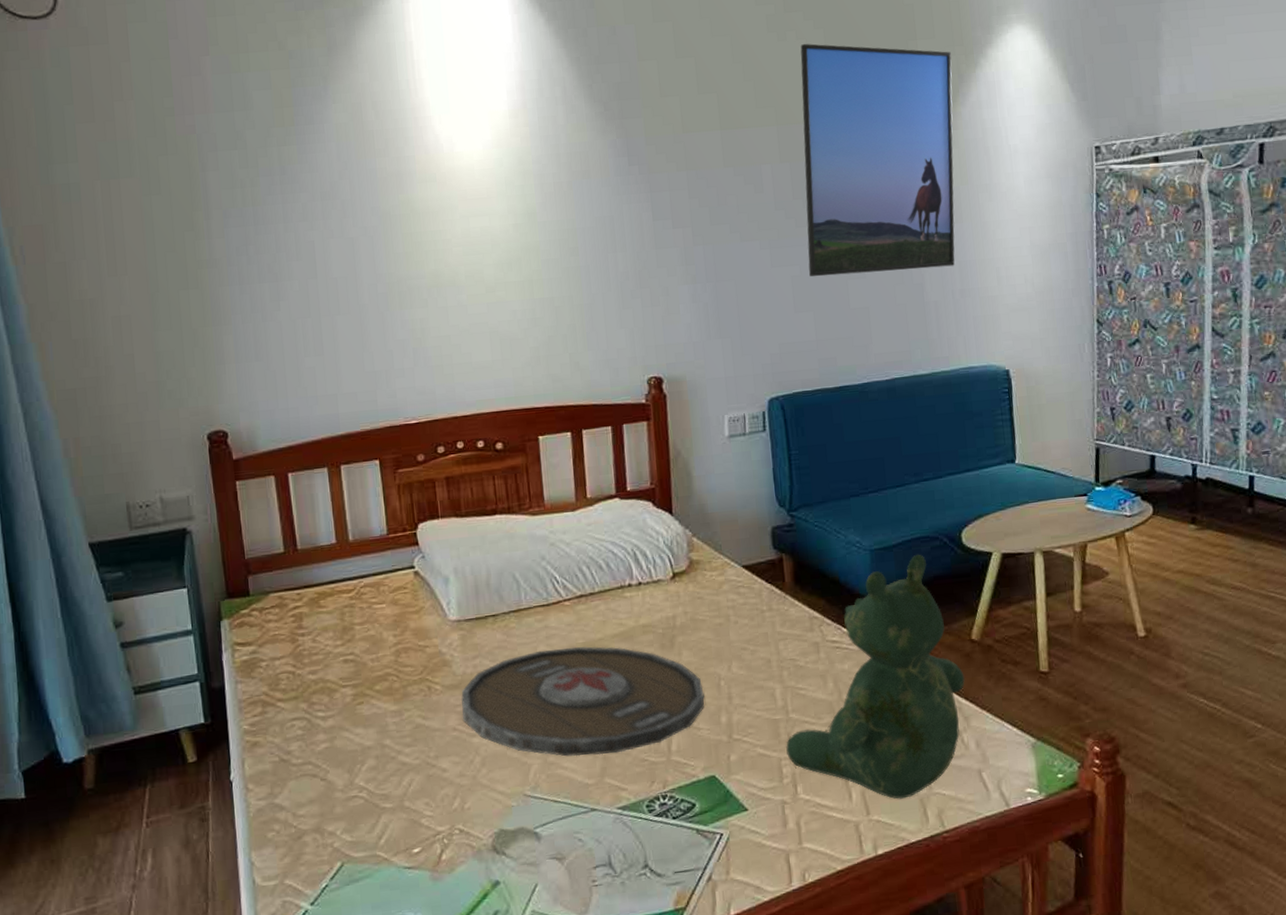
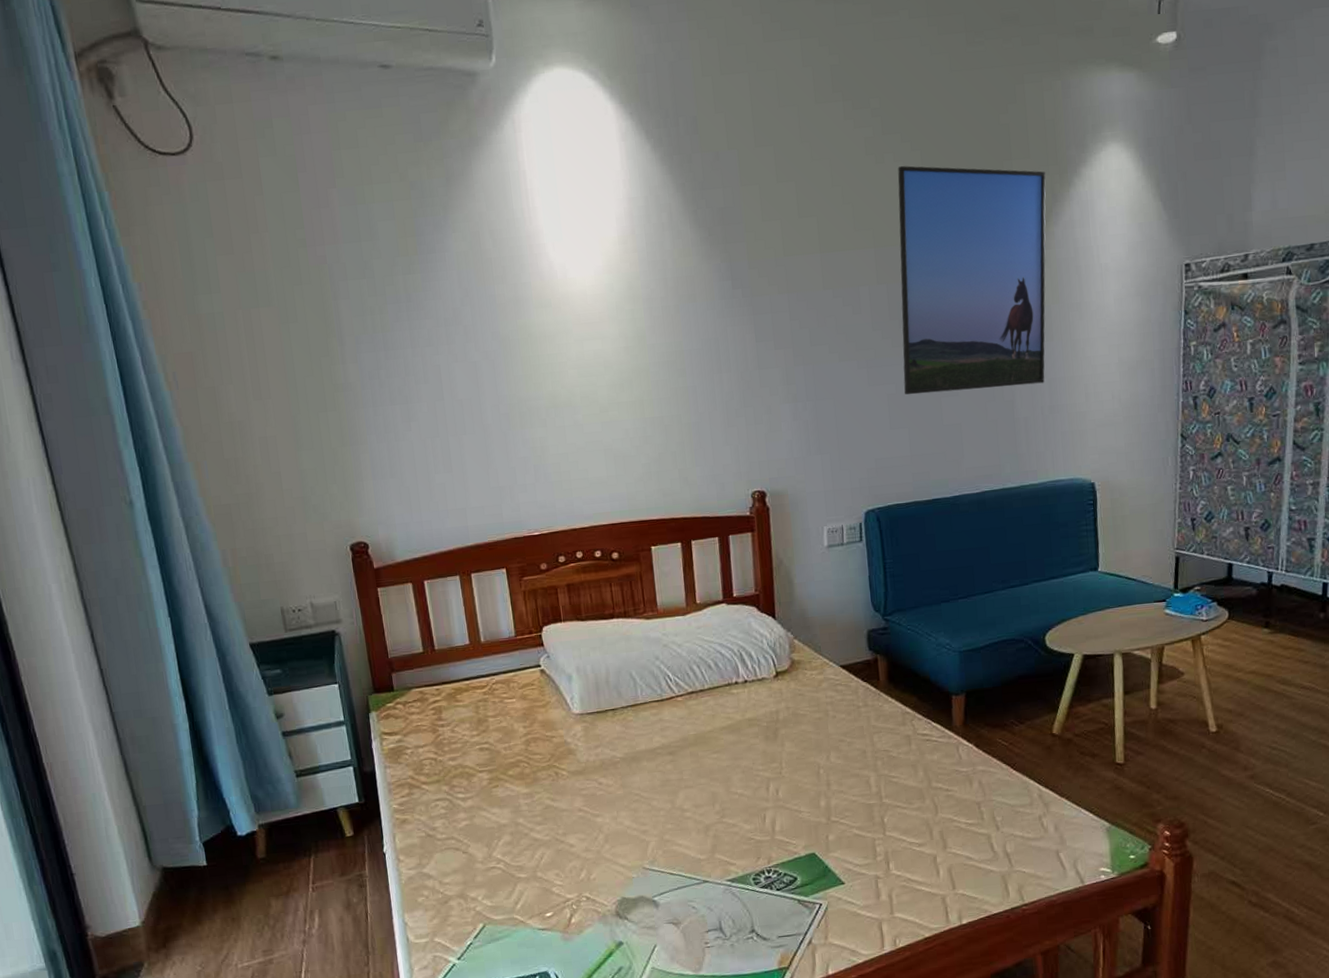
serving tray: present [461,646,705,757] -> none [585,737,805,835]
teddy bear: present [786,554,965,799] -> none [879,655,1046,876]

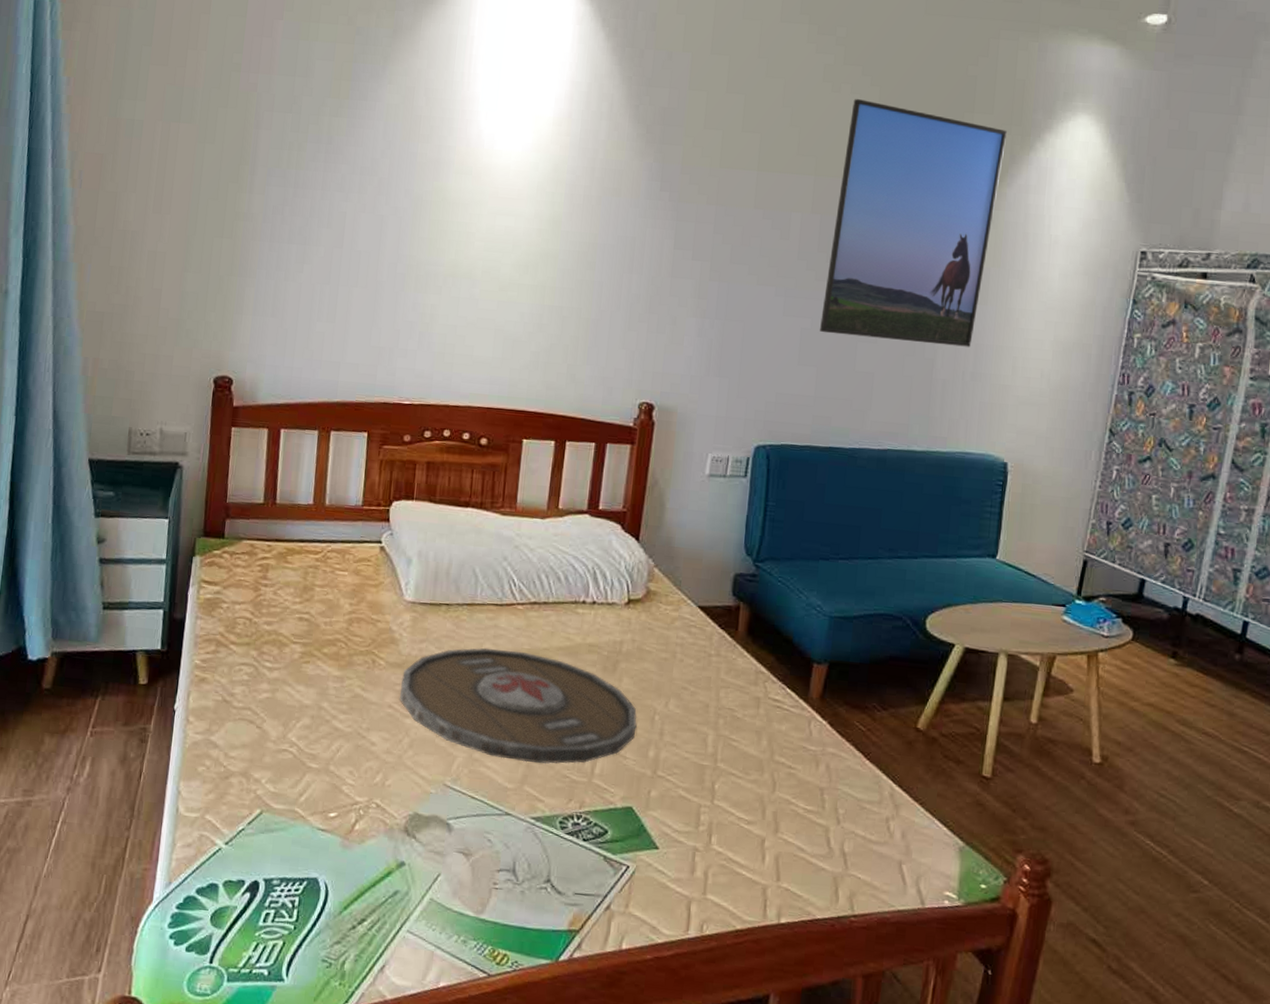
serving tray: none [585,737,805,835] -> present [399,647,637,765]

